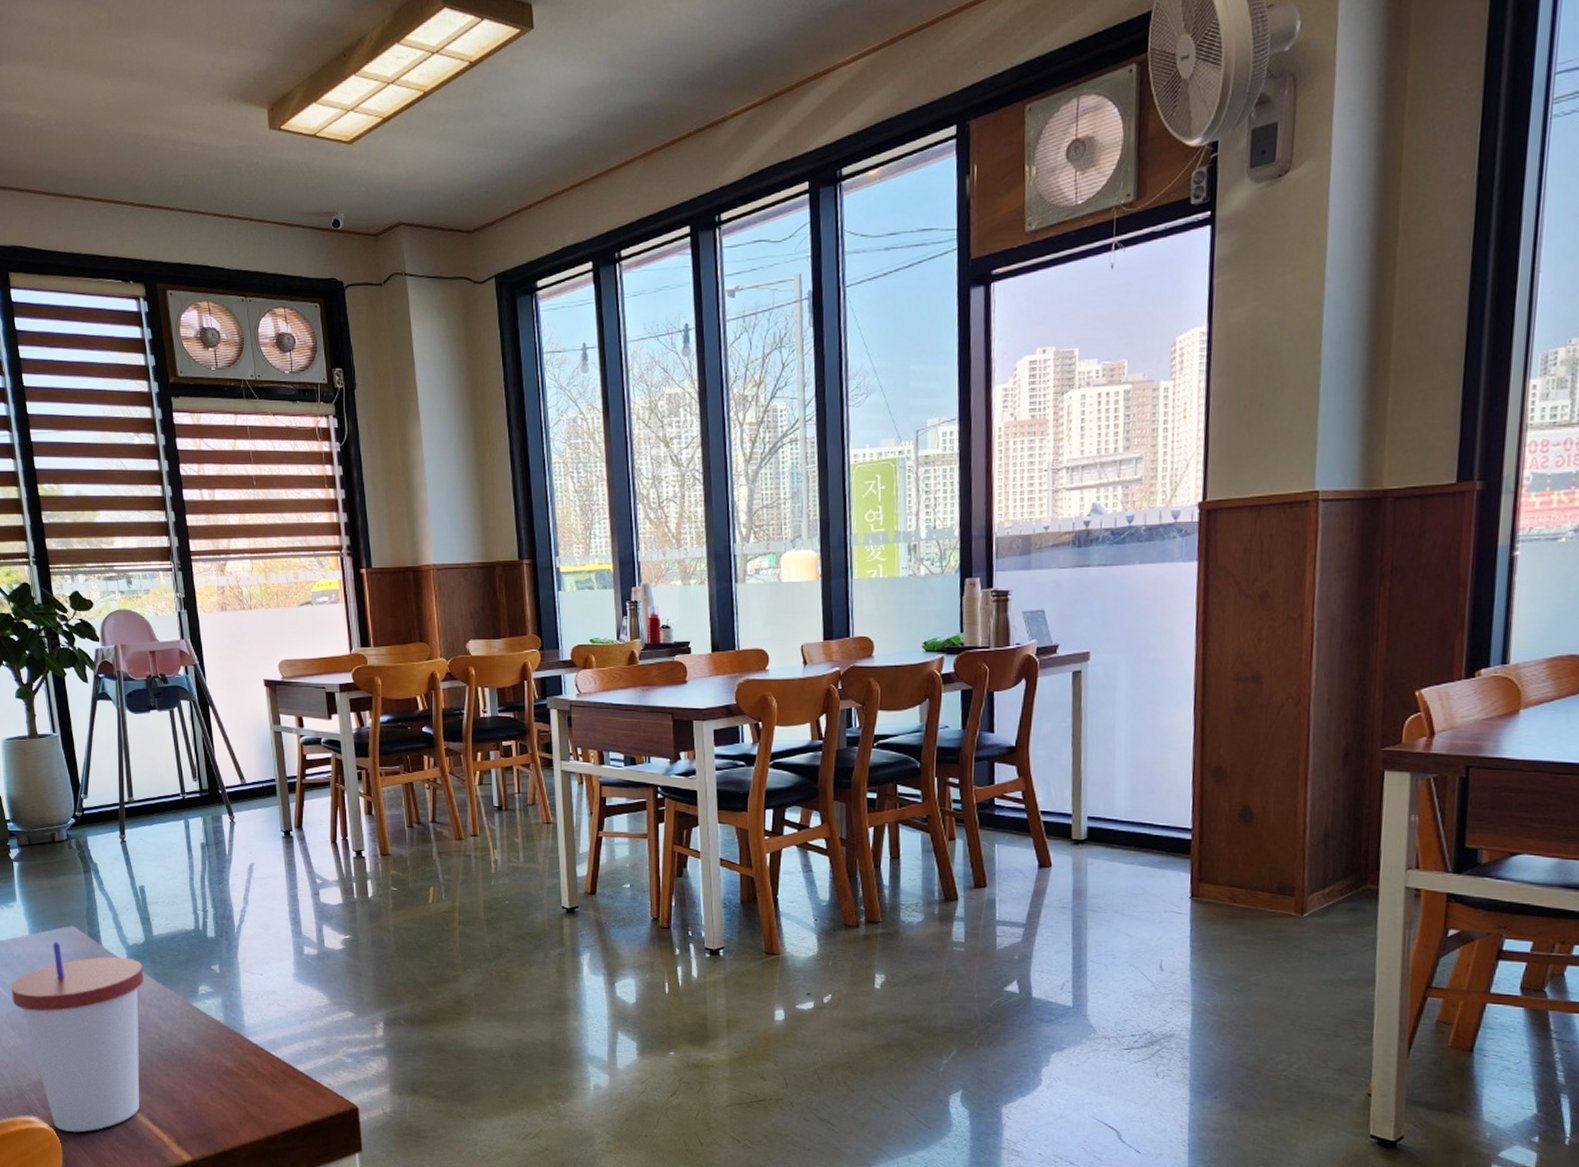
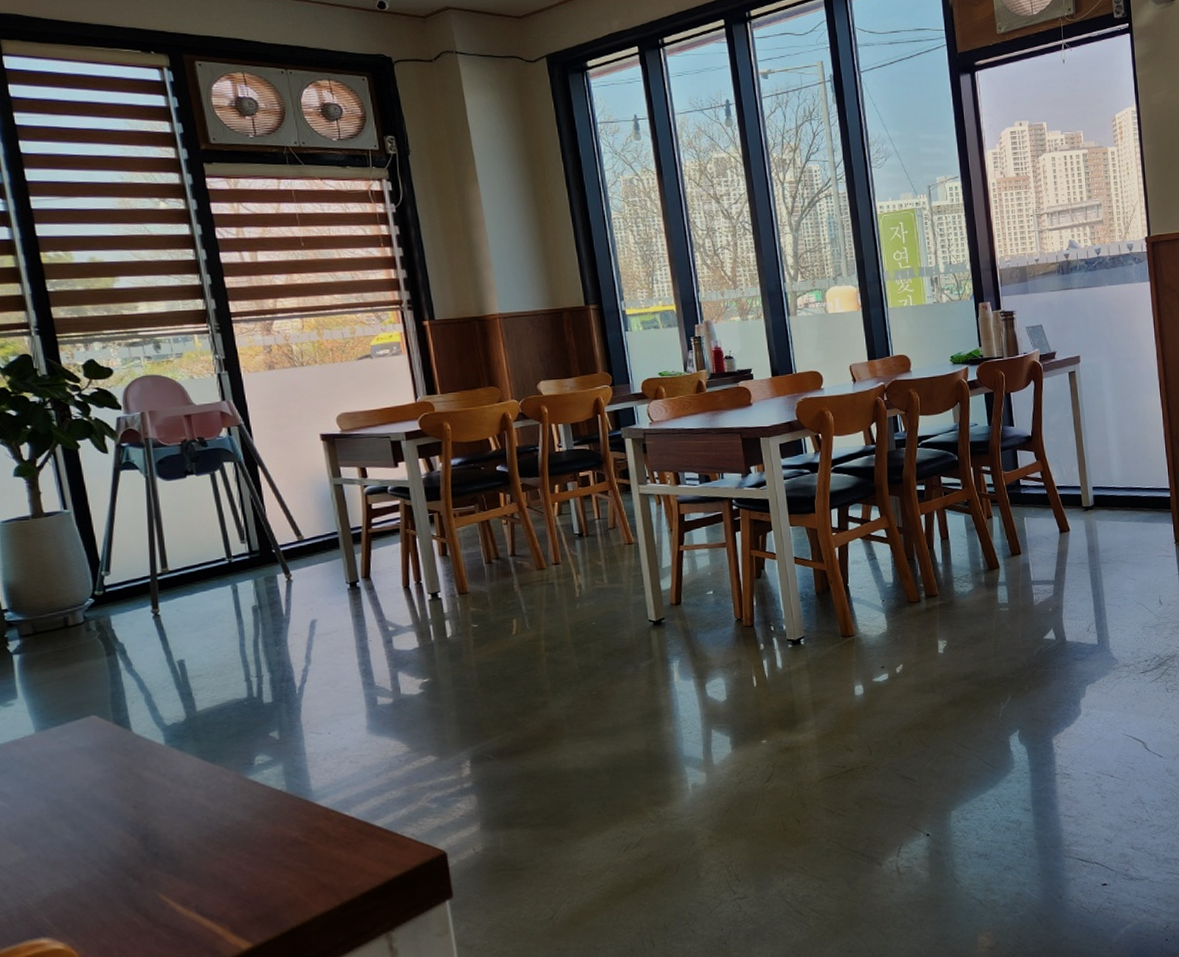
cup: present [11,942,144,1132] -> none [11,735,186,947]

